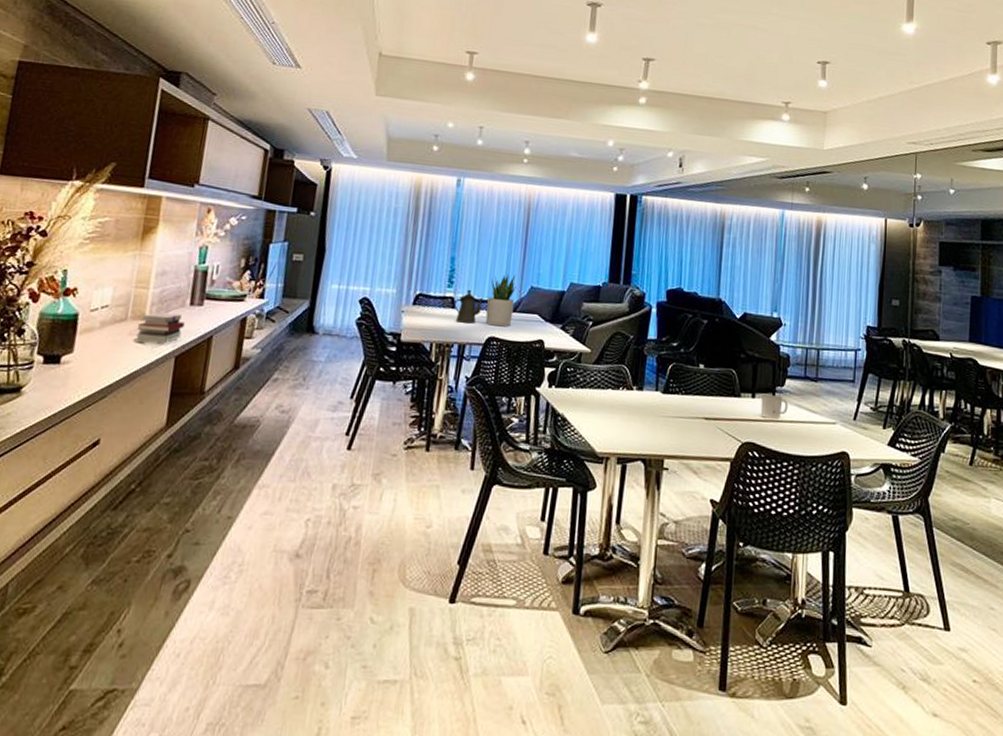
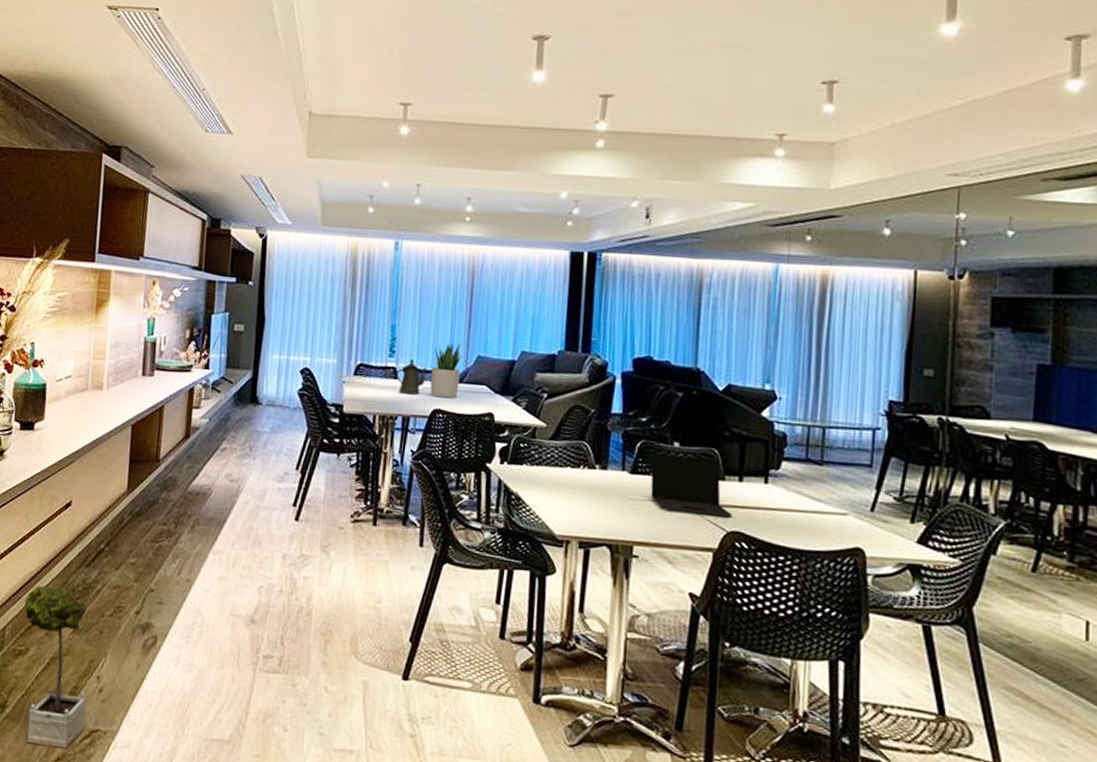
potted tree: none [26,533,110,715] -> present [24,585,87,749]
books: present [132,312,185,345] -> none [94,382,139,414]
laptop: none [679,374,747,430] -> present [650,452,733,518]
mug: present [760,394,788,419] -> none [749,477,785,507]

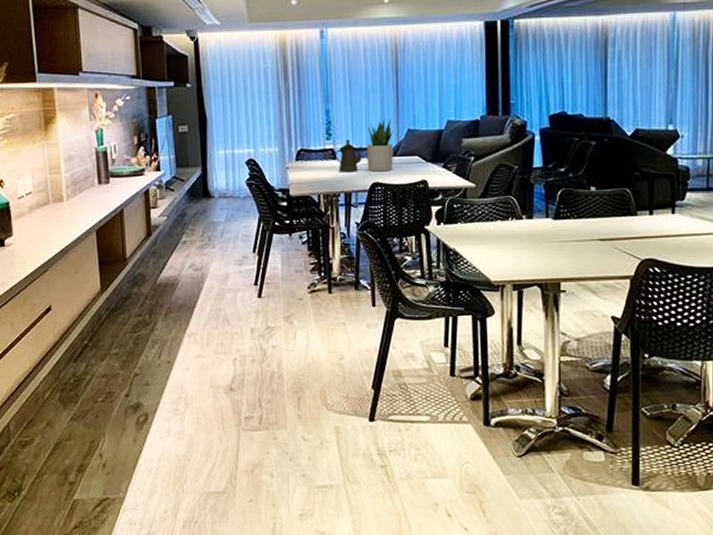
potted tree: present [24,585,87,749] -> none [23,382,96,518]
laptop: present [650,452,733,518] -> none [571,198,646,249]

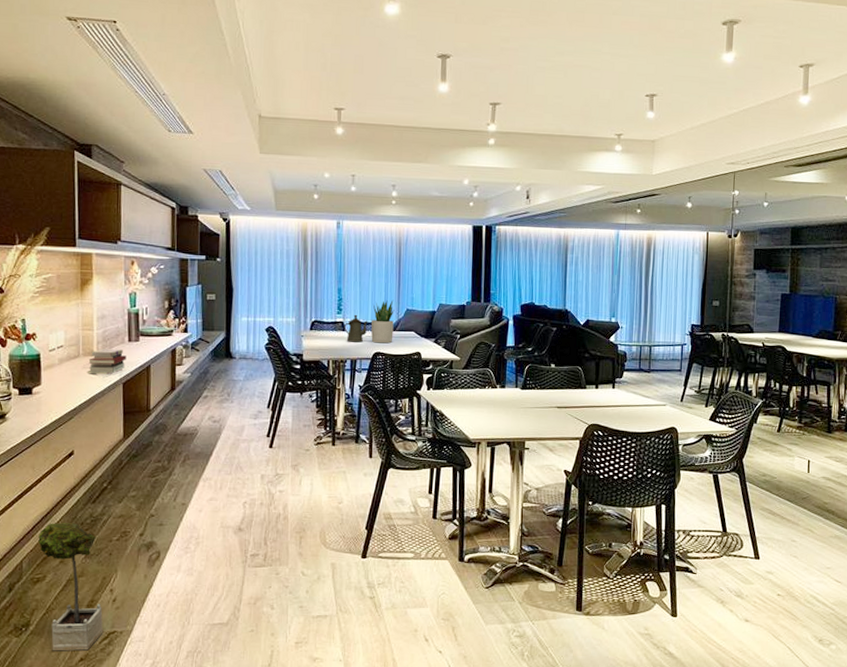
potted tree: none [23,382,96,518] -> present [38,522,104,651]
books: none [58,193,98,222] -> present [87,349,126,375]

